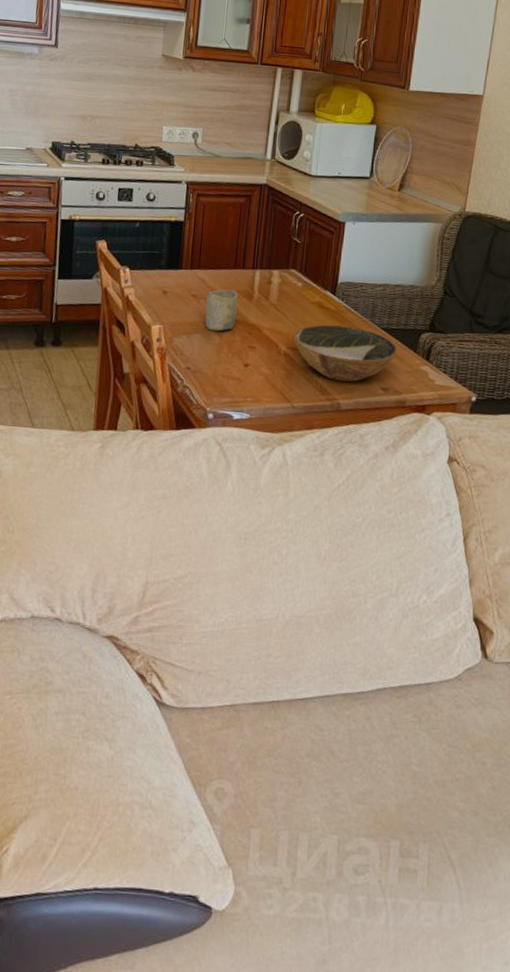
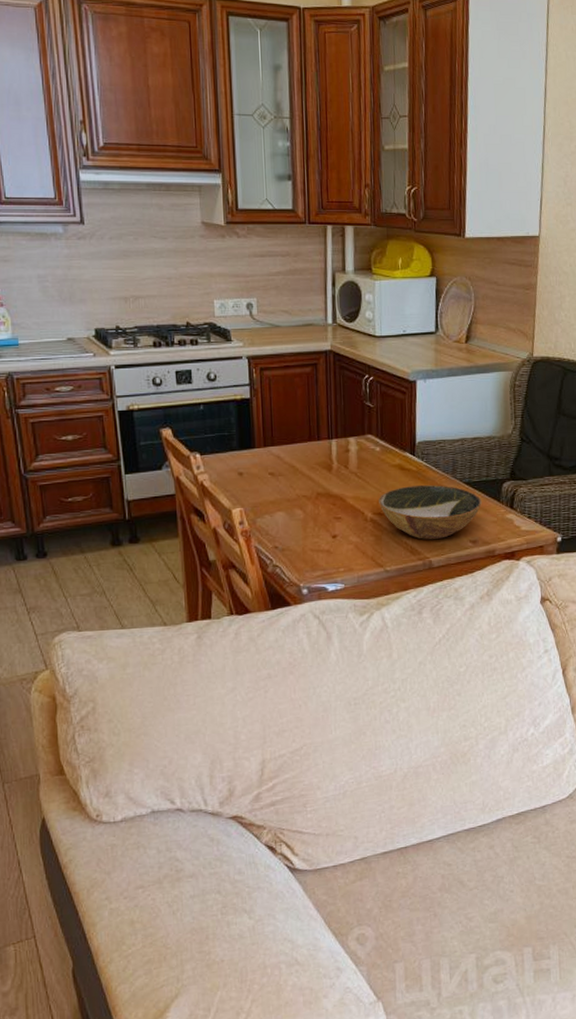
cup: present [205,289,239,331] -> none [285,463,318,507]

